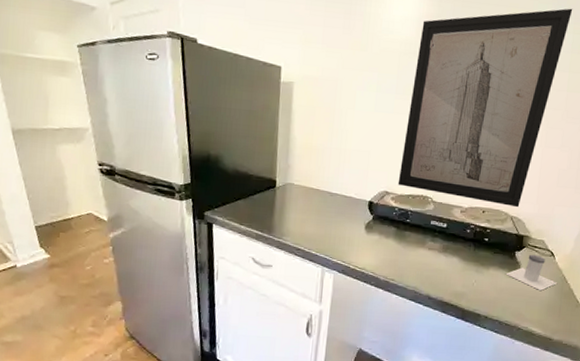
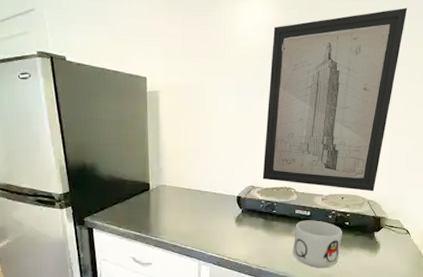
mug: none [424,232,480,286] -> present [292,220,342,268]
salt shaker: present [506,254,557,291] -> none [367,234,414,266]

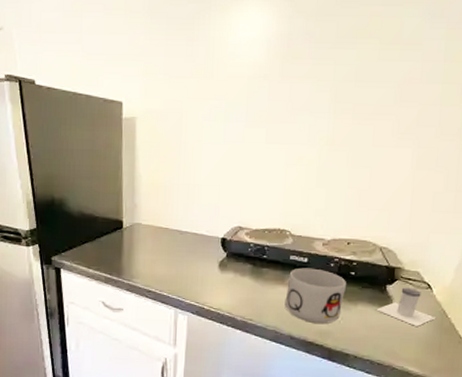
wall art: present [262,7,408,192] -> none [252,11,445,237]
salt shaker: none [367,234,414,266] -> present [376,287,435,326]

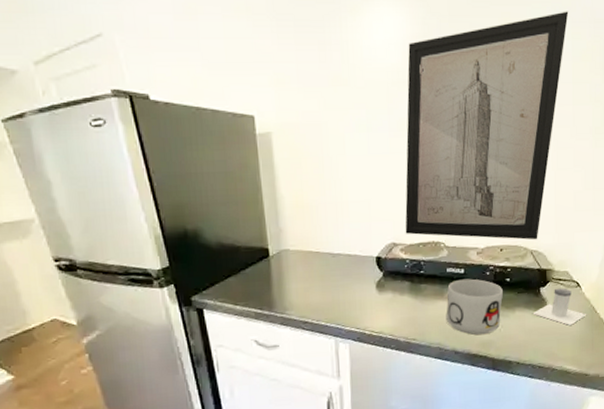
wall art: none [252,11,445,237] -> present [405,11,569,240]

